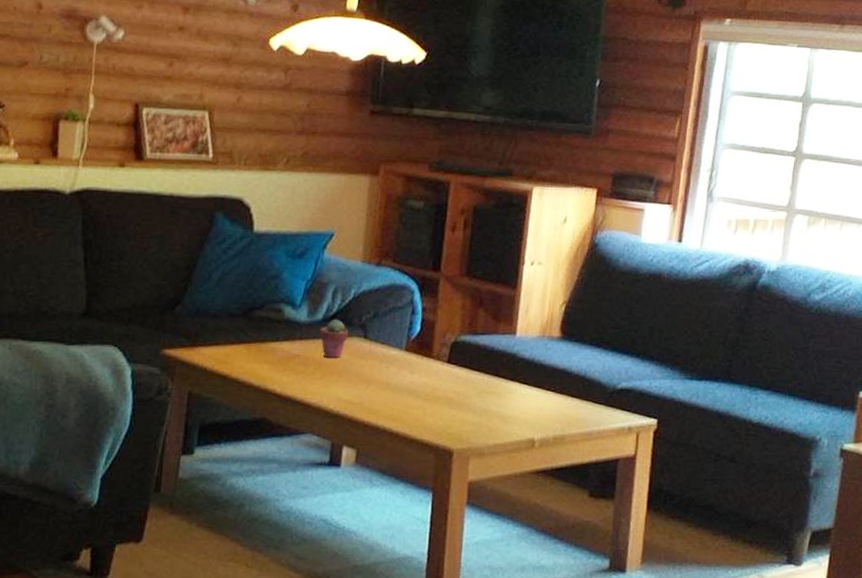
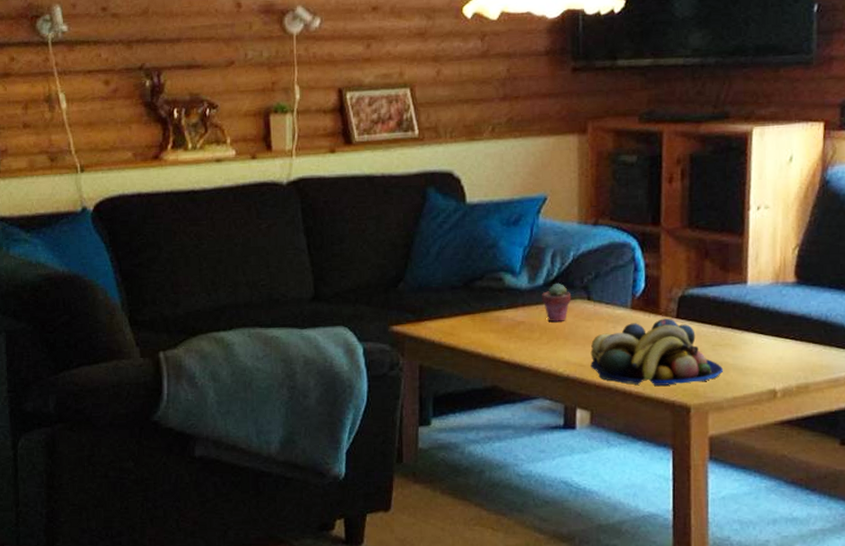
fruit bowl: none [361,362,488,429] -> present [590,318,724,386]

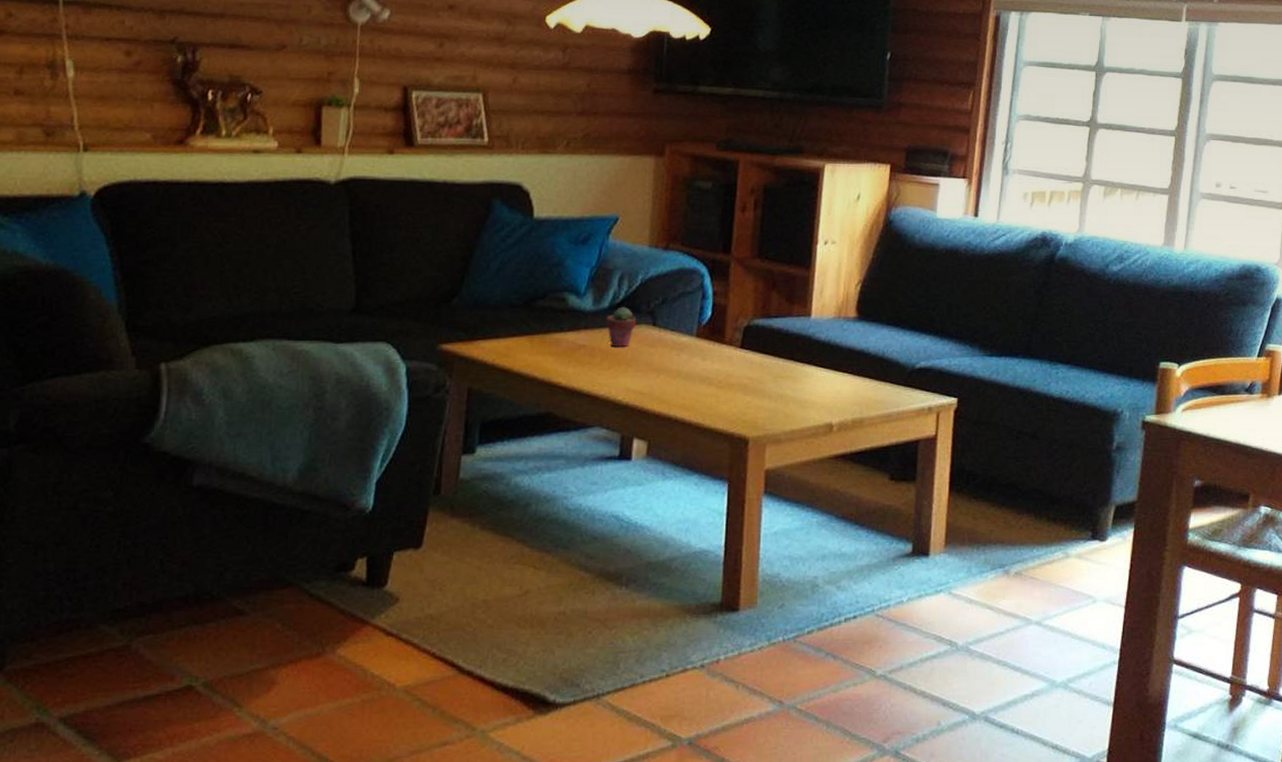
fruit bowl: present [590,318,724,386] -> none [651,348,784,416]

